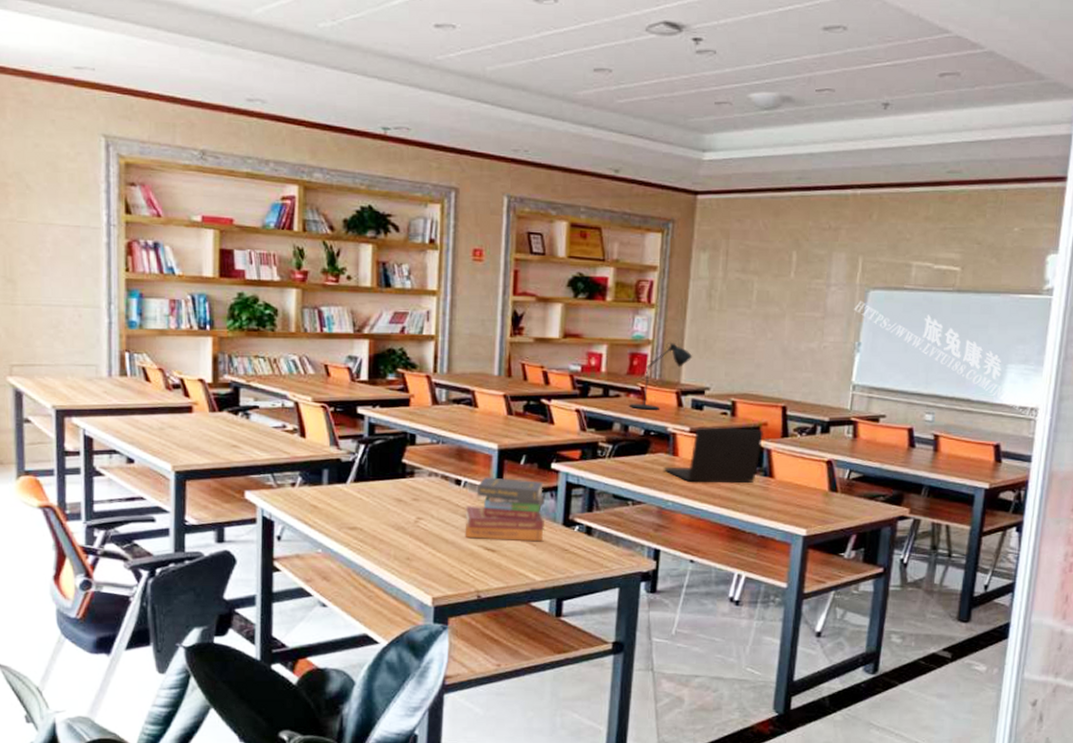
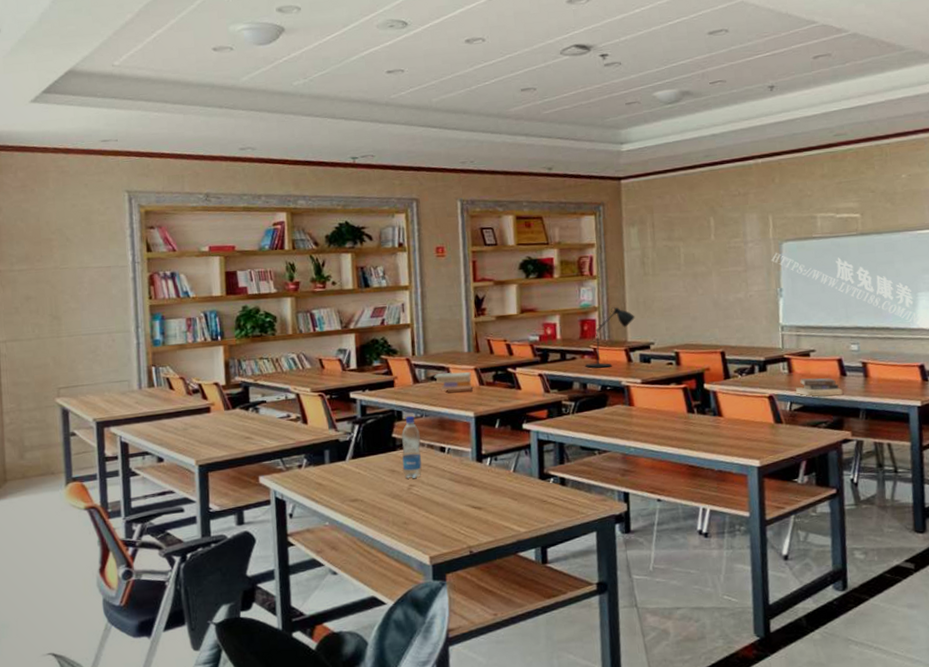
bottle: none [411,440,434,512] -> present [401,415,422,479]
books: none [456,395,499,422] -> present [434,372,473,394]
books: present [465,477,545,542] -> none [451,441,523,499]
laptop: present [663,427,764,483] -> none [622,374,708,428]
books: none [857,445,908,468] -> present [795,378,843,397]

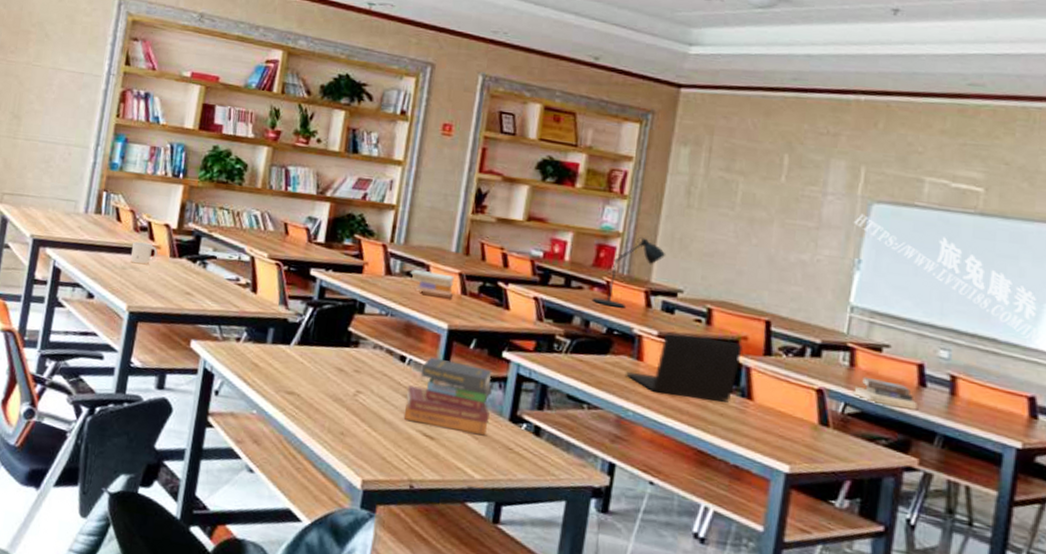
mug: none [188,402,213,423] -> present [130,241,158,265]
bottle: present [401,415,422,479] -> none [352,310,381,386]
books: none [451,441,523,499] -> present [405,357,492,436]
laptop: none [622,374,708,428] -> present [625,332,744,403]

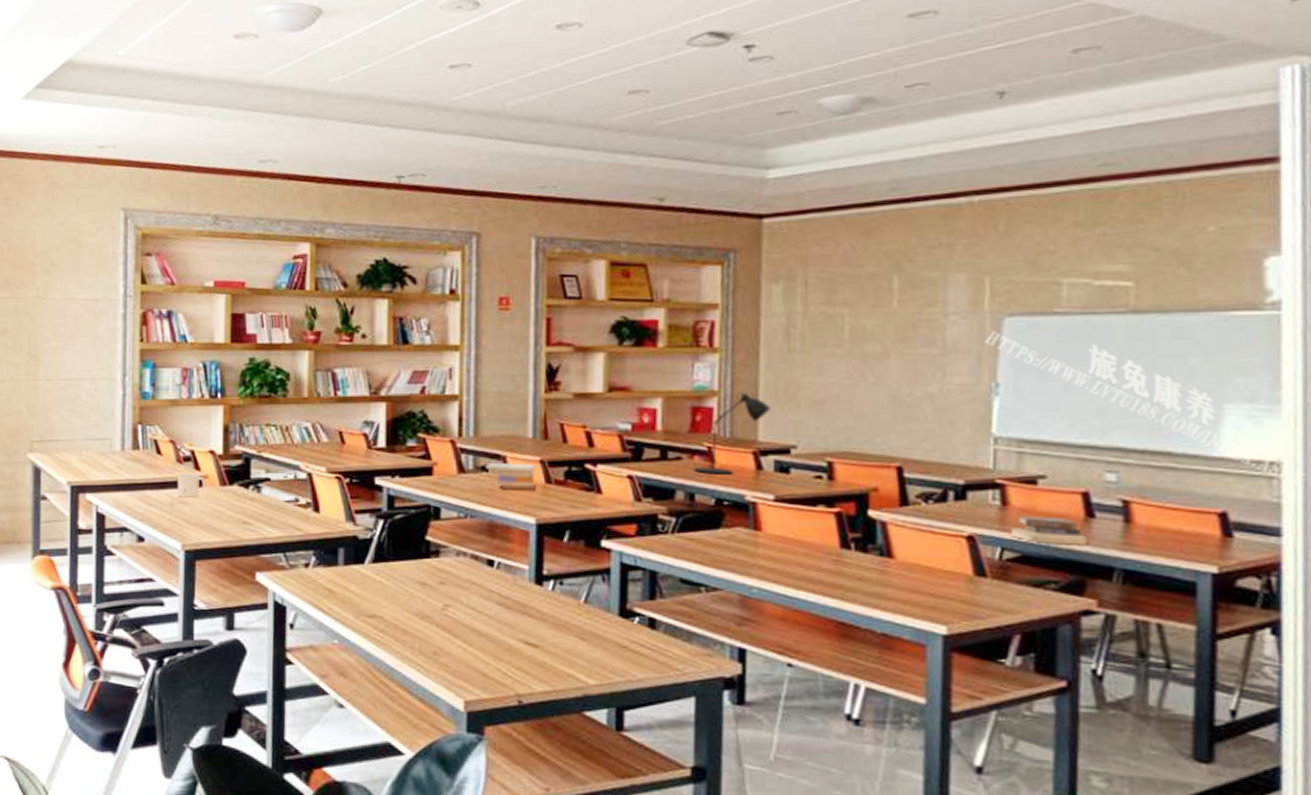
books: present [405,357,492,436] -> none [499,557,596,636]
laptop: present [625,332,744,403] -> none [742,495,875,564]

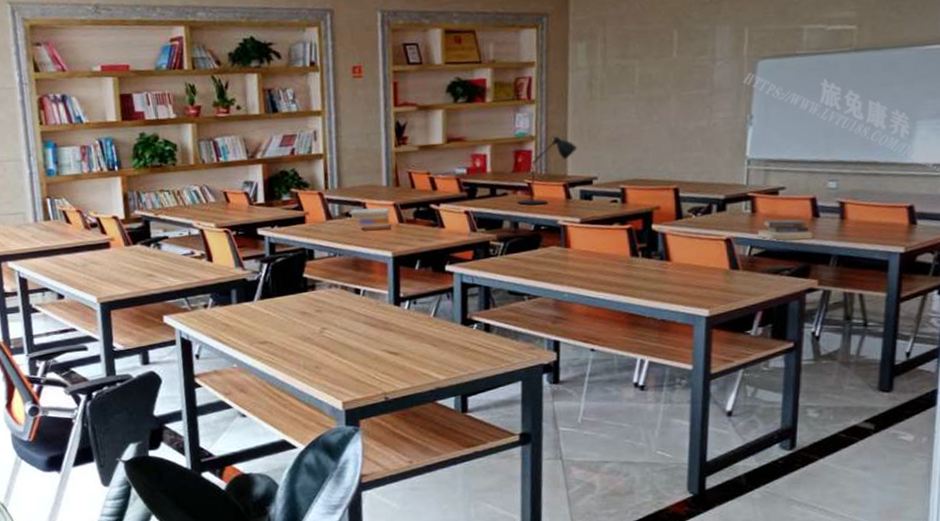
mug: present [177,474,206,498] -> none [86,237,113,259]

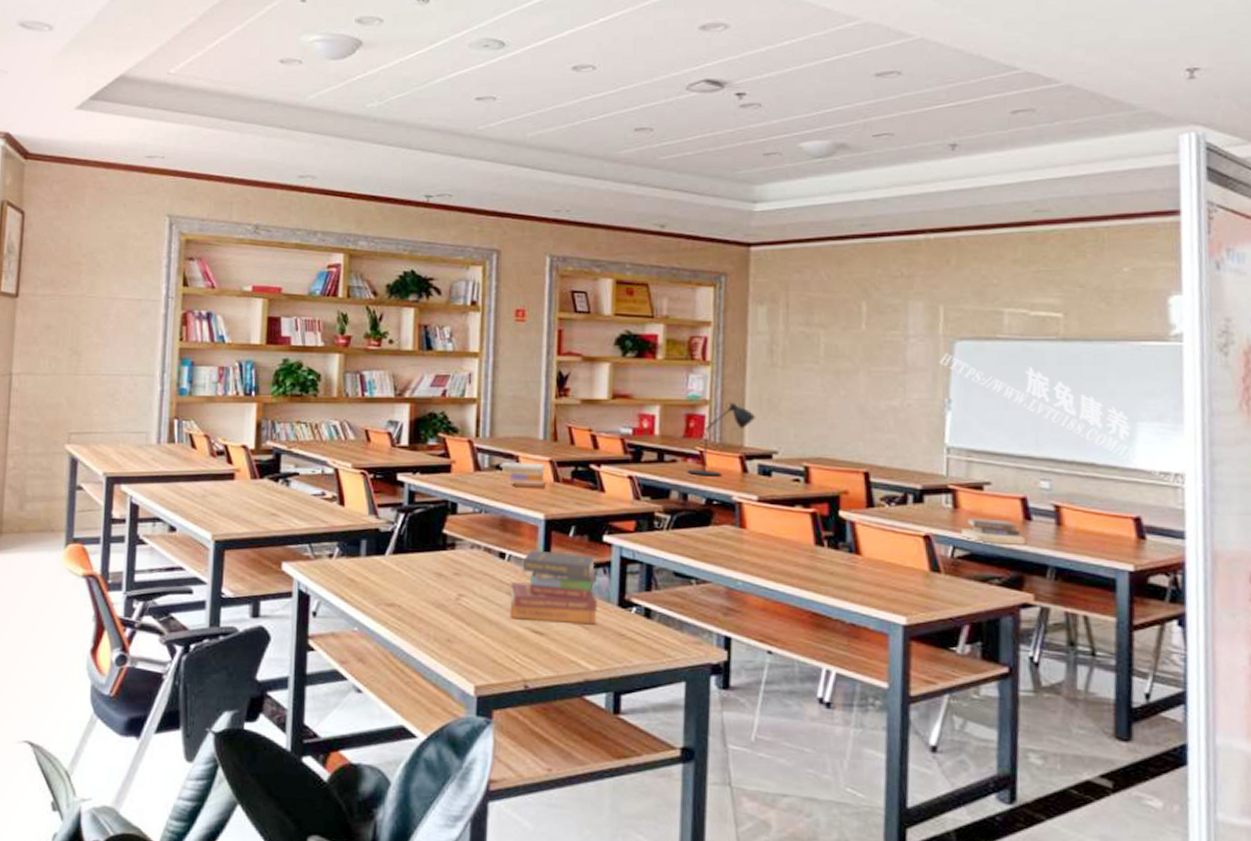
books: none [366,284,444,344] -> present [510,550,597,625]

